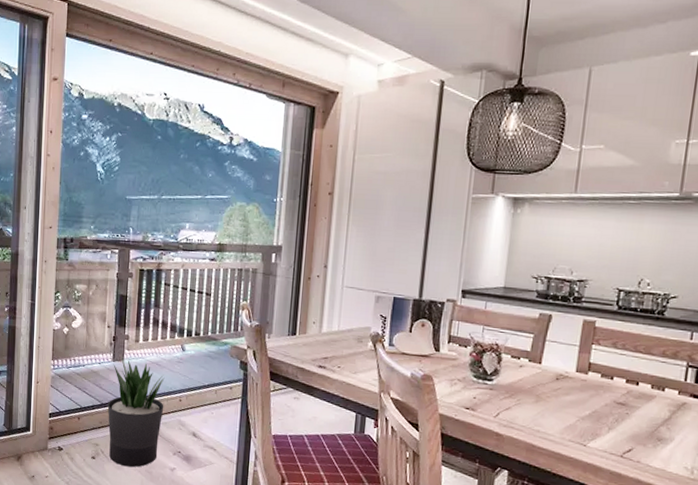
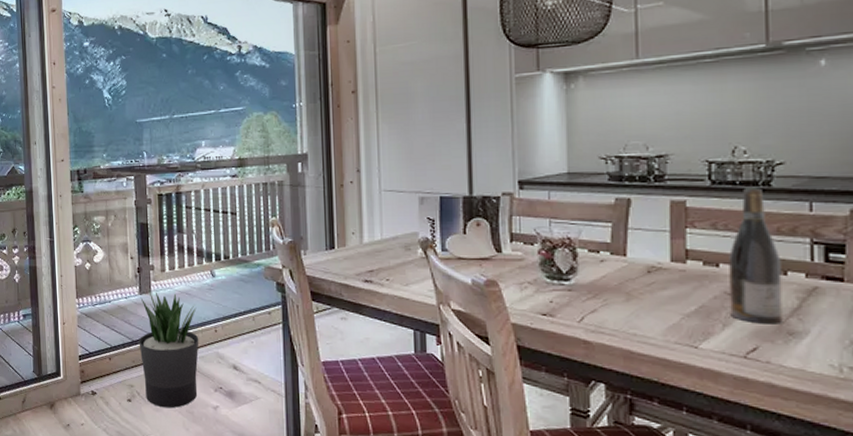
wine bottle: none [615,315,662,431] -> present [729,188,783,324]

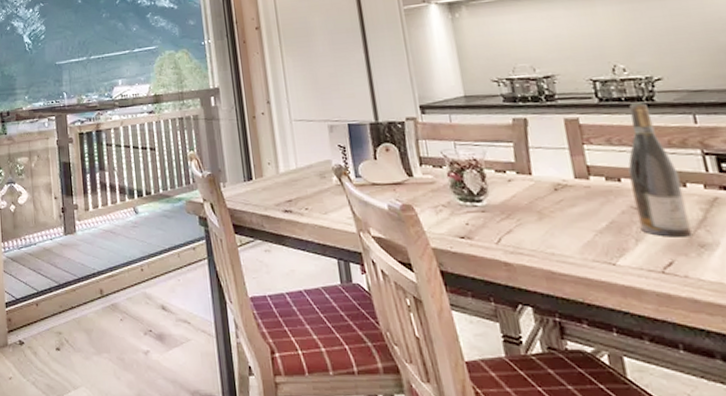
planter: present [138,288,199,408] -> none [65,228,127,356]

